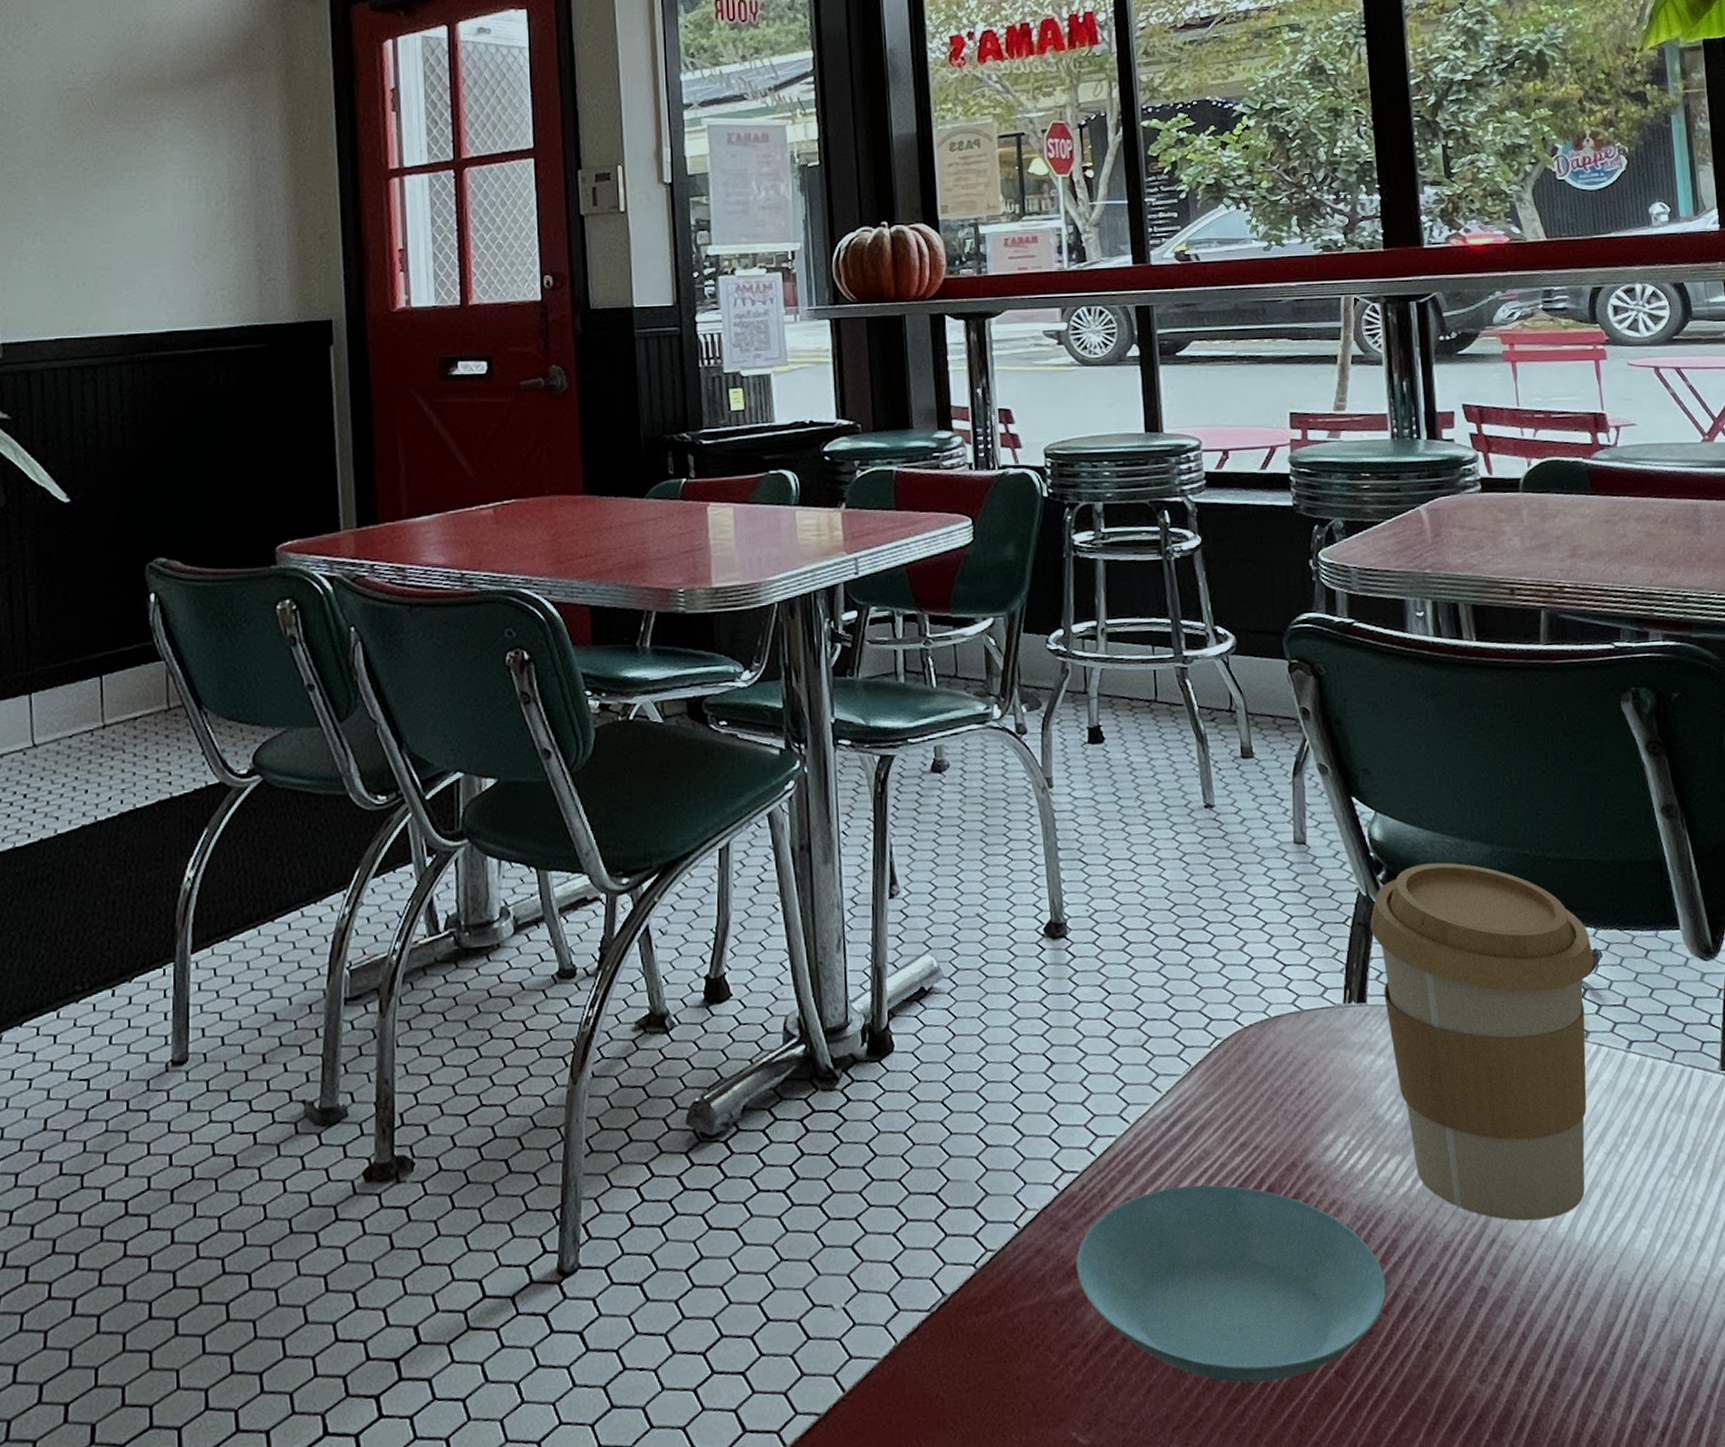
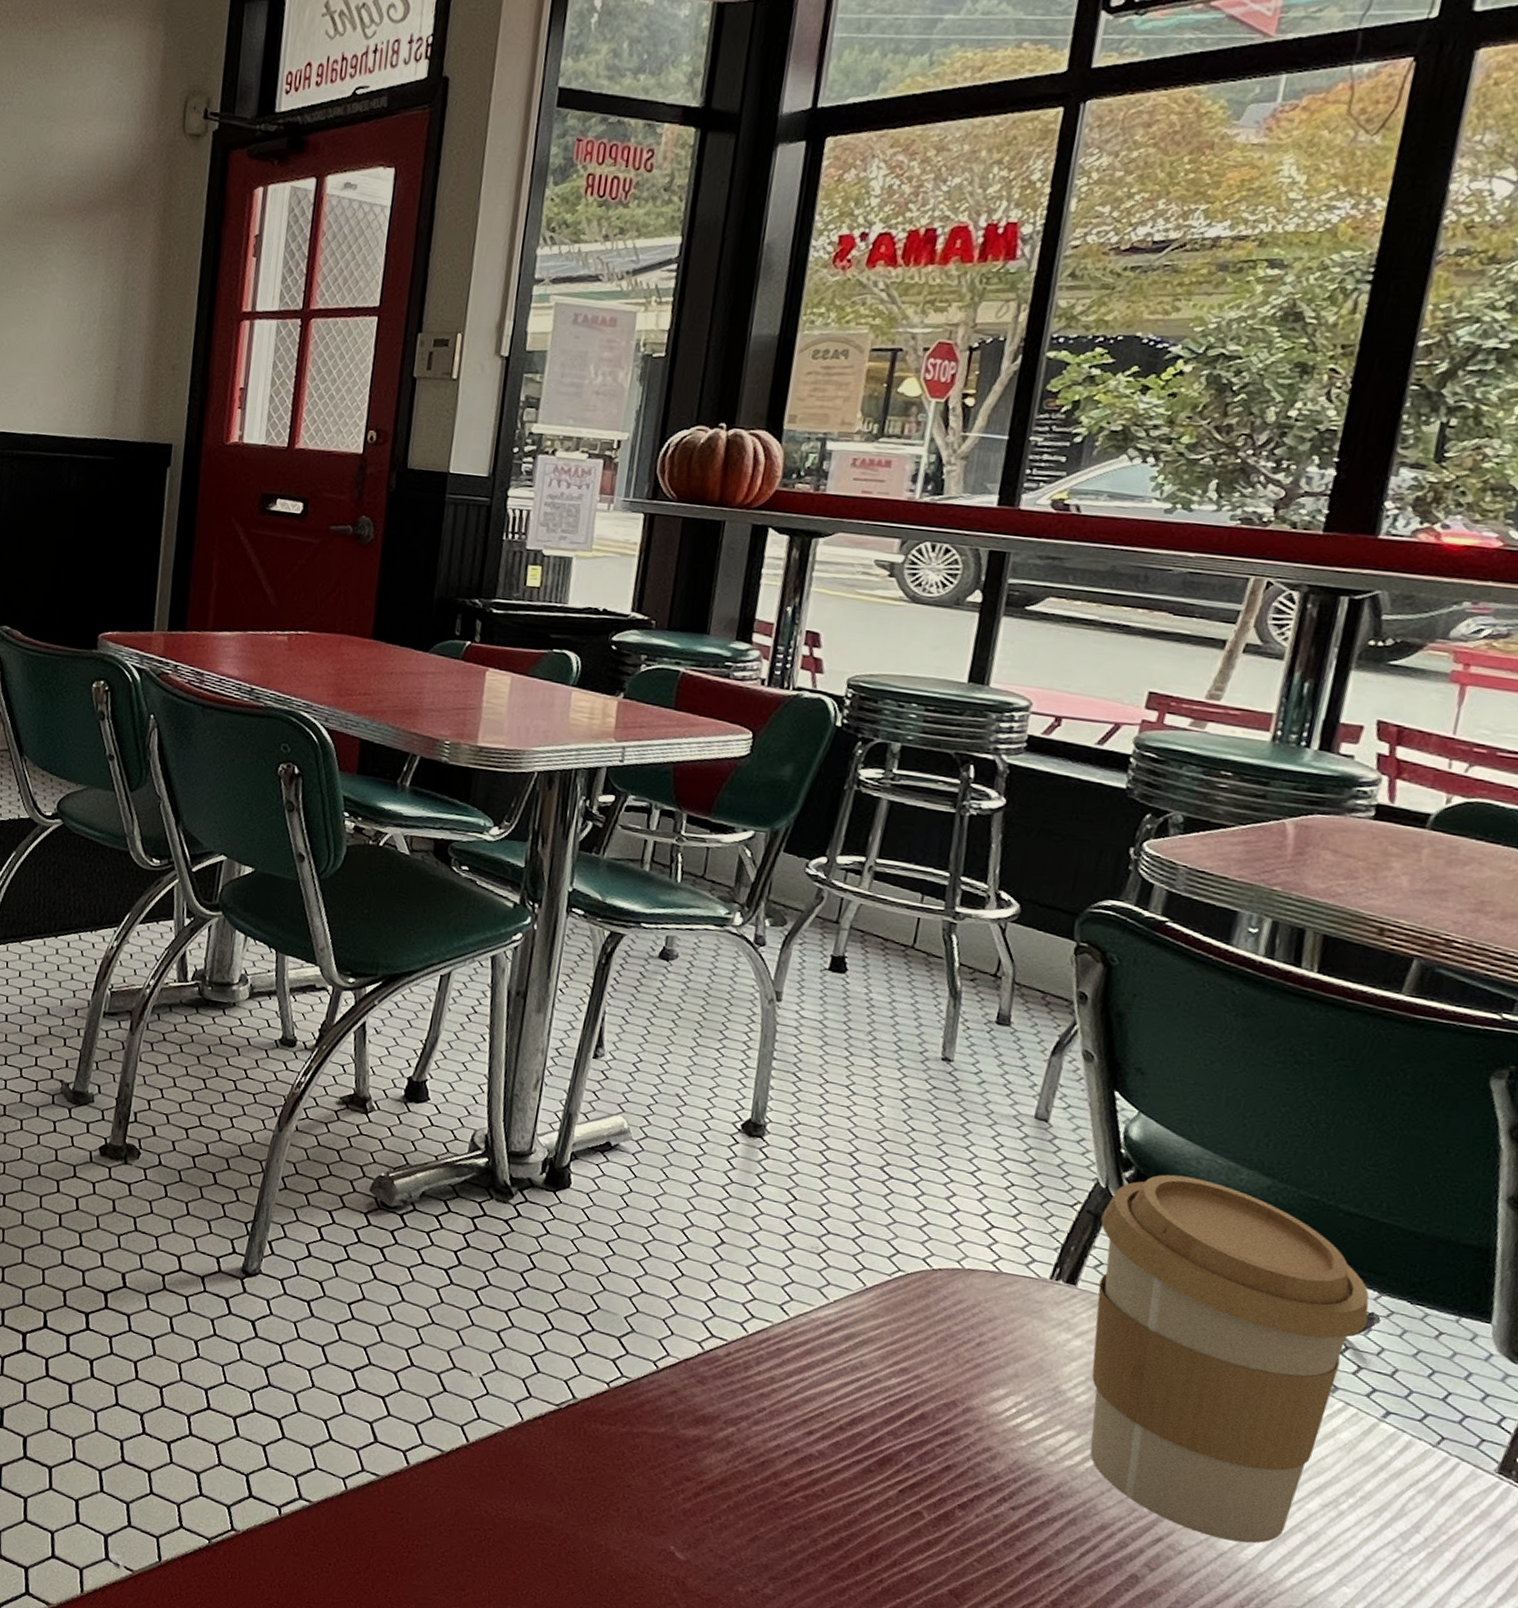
saucer: present [1076,1184,1387,1383] -> none [705,1378,1028,1581]

